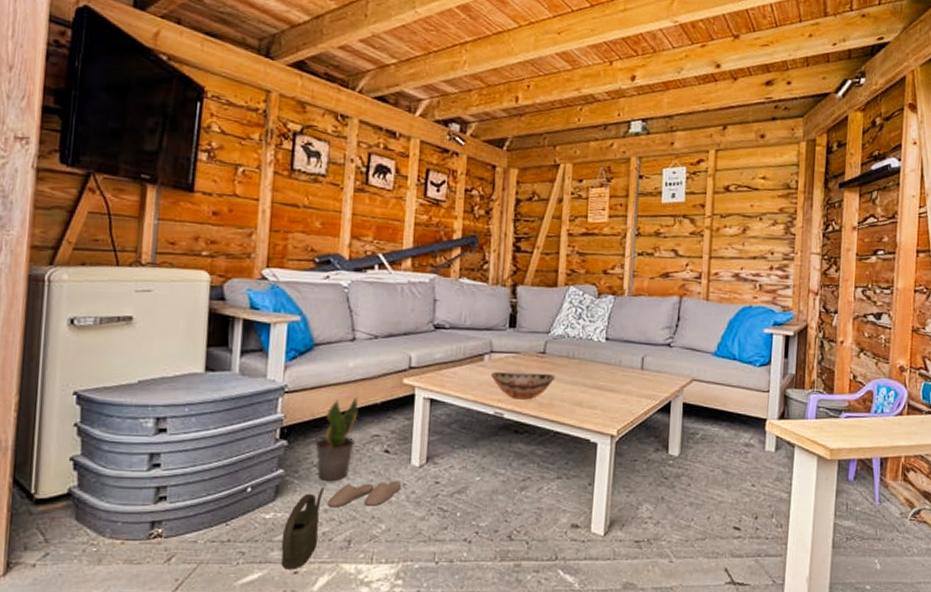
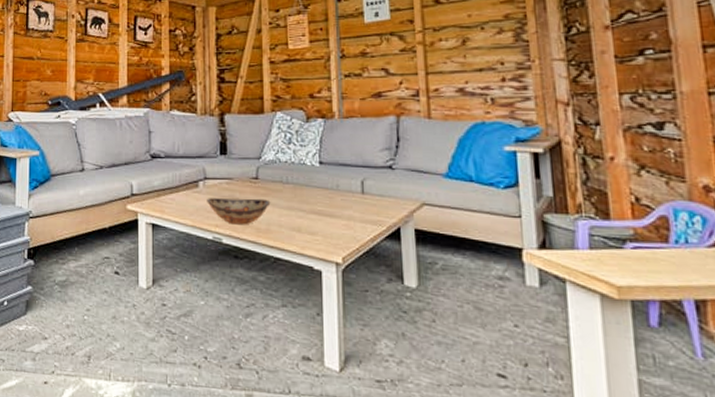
watering can: present [281,487,325,570] -> none [33,304,66,380]
potted plant: present [315,396,359,482] -> none [56,221,90,300]
slippers: present [327,481,401,508] -> none [68,301,131,325]

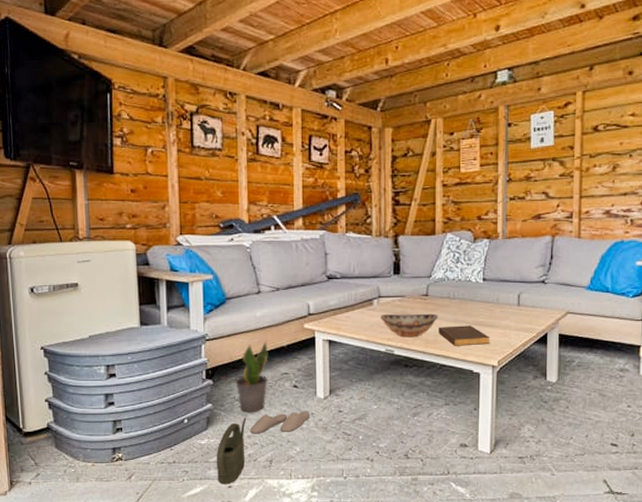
watering can: none [33,304,66,380] -> present [216,418,247,485]
potted plant: none [56,221,90,300] -> present [235,341,268,413]
slippers: none [68,301,131,325] -> present [250,411,309,434]
book: none [271,214,332,238] -> present [438,326,490,346]

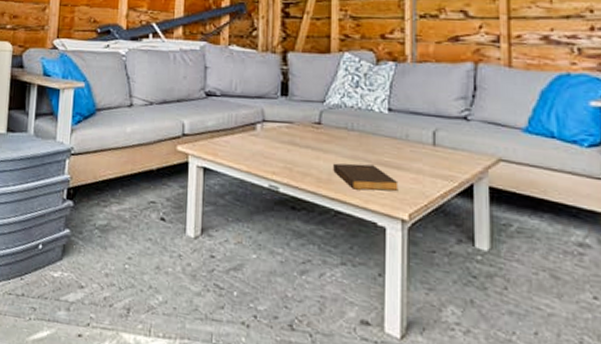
watering can: present [216,418,247,485] -> none [67,251,106,333]
potted plant: present [235,341,268,413] -> none [97,161,136,246]
slippers: present [250,411,309,434] -> none [108,249,176,276]
decorative bowl: present [380,313,439,338] -> none [264,142,334,174]

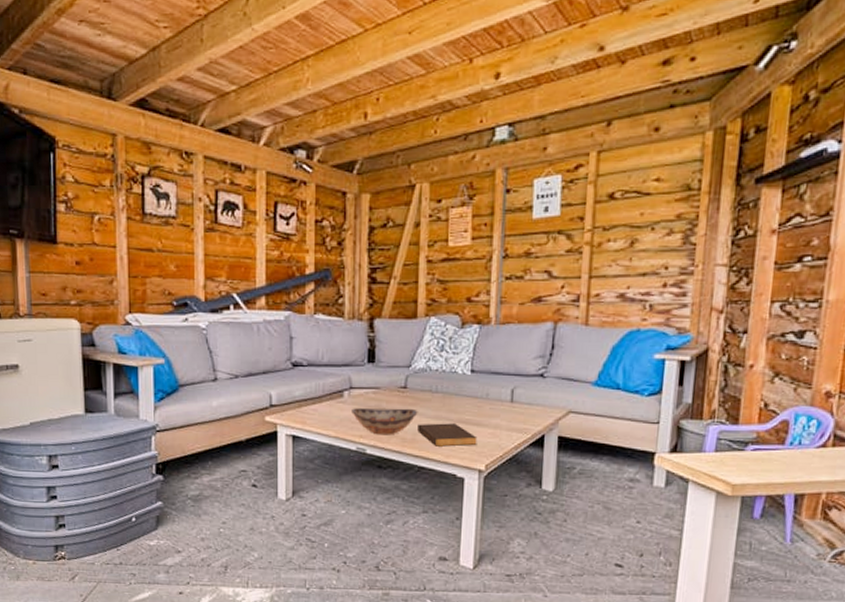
decorative bowl: none [264,142,334,174] -> present [352,408,418,435]

